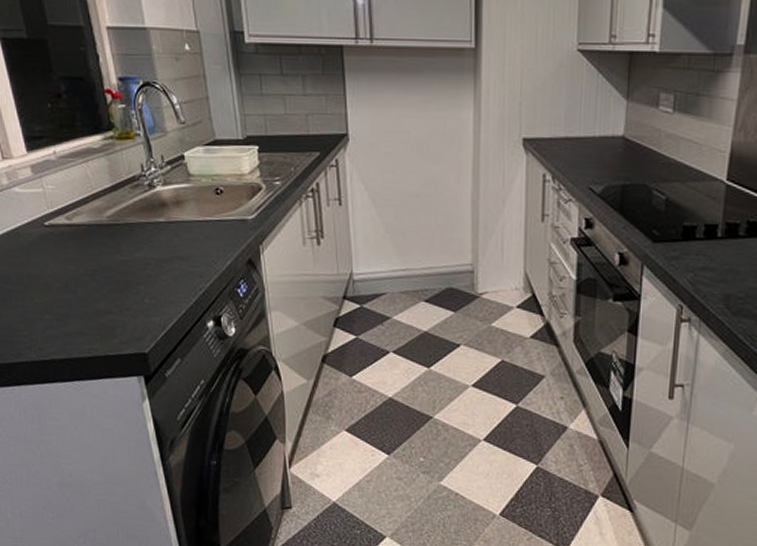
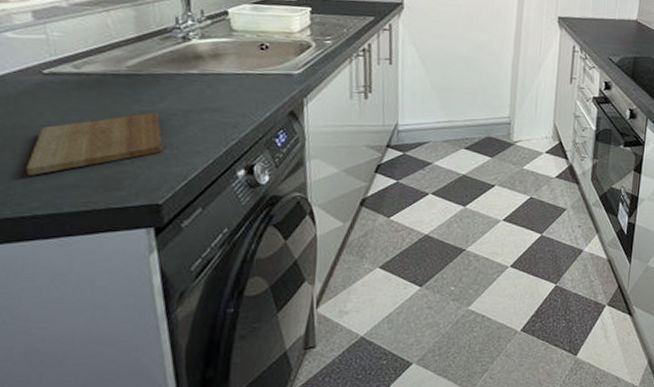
cutting board: none [42,262,143,322] -> present [26,112,163,176]

